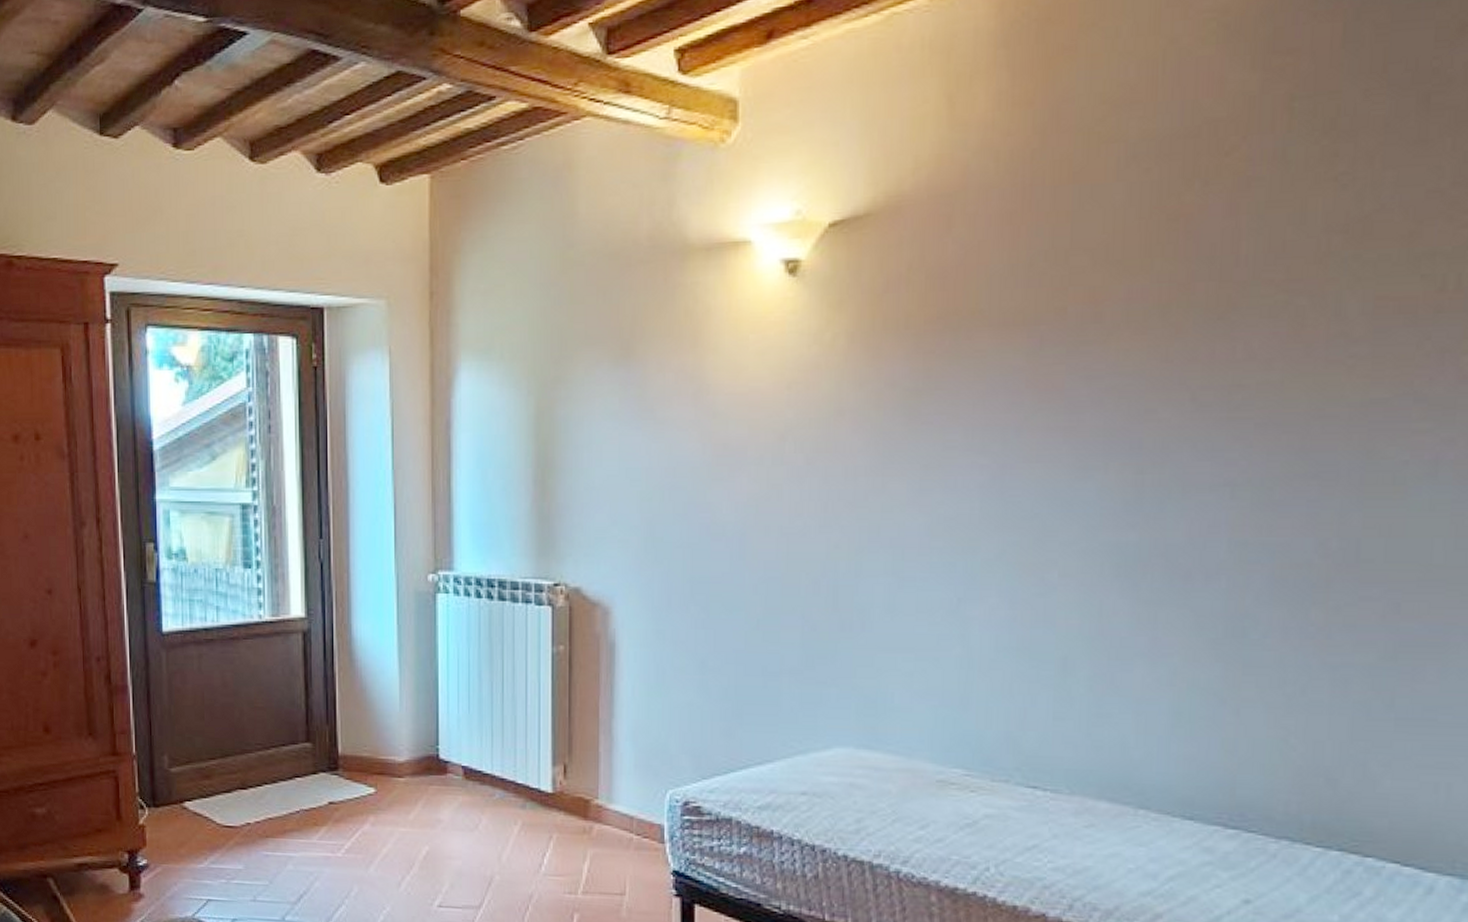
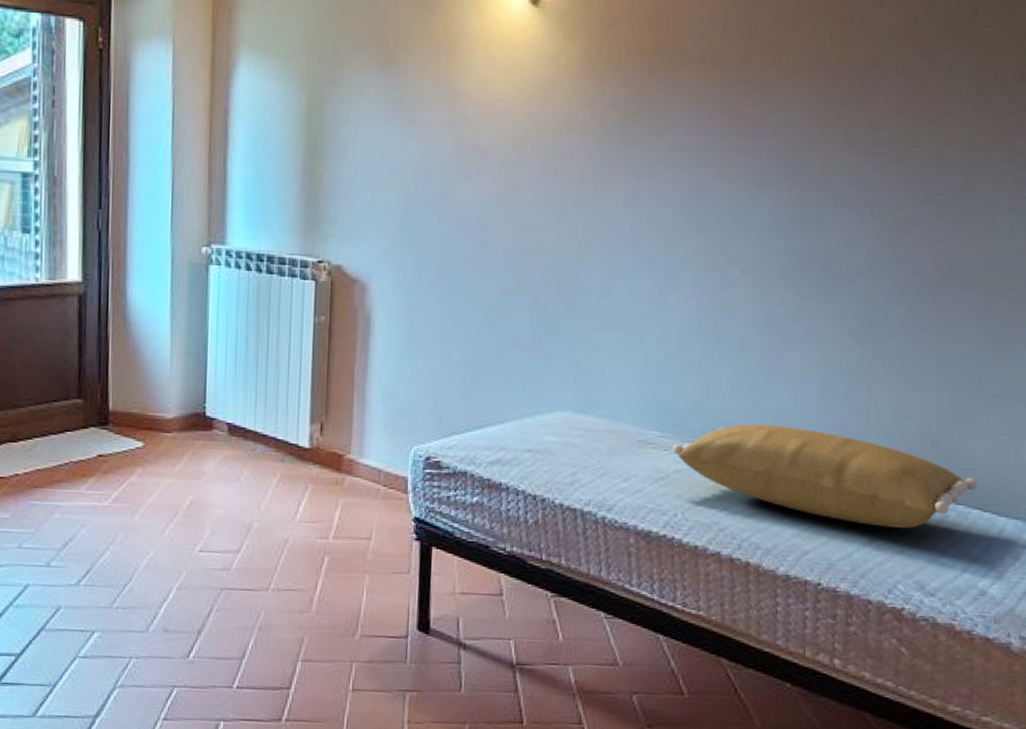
pillow: none [981,758,1395,887] -> present [673,424,979,529]

